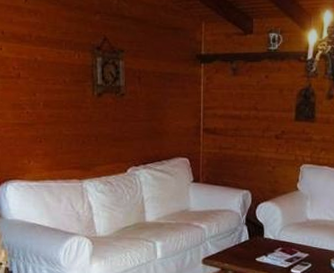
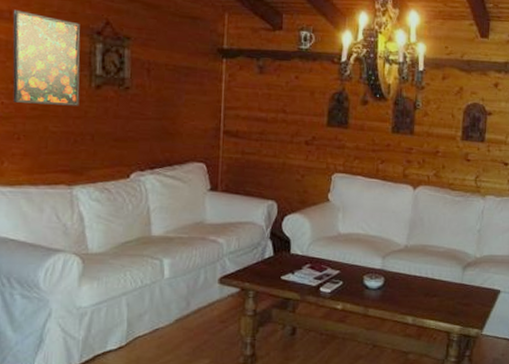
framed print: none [32,33,86,112] -> present [12,9,81,106]

